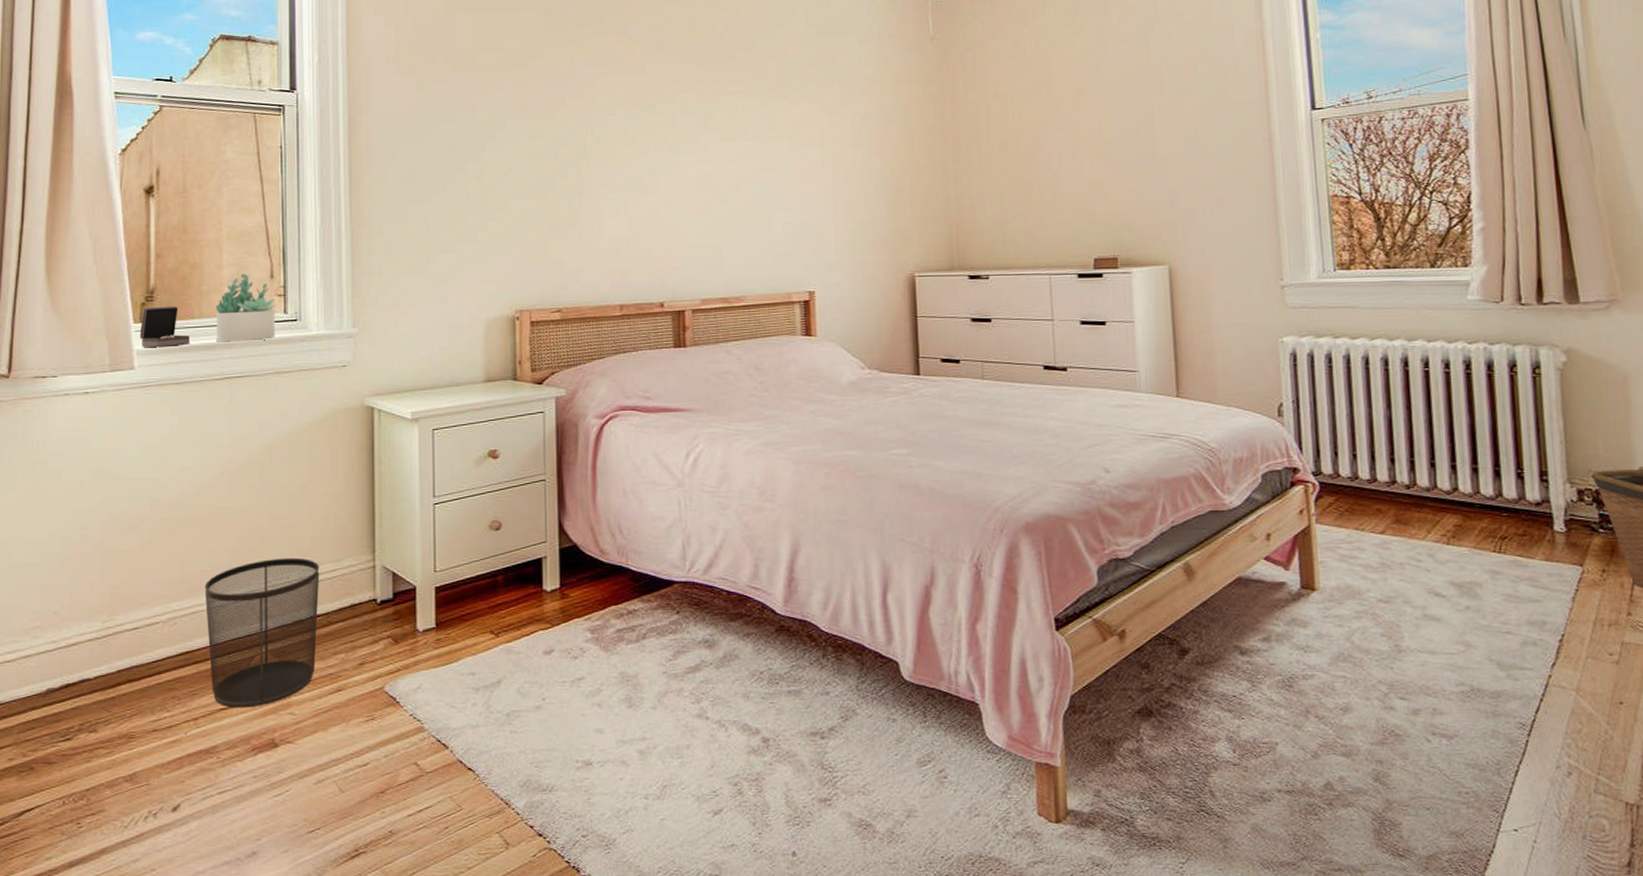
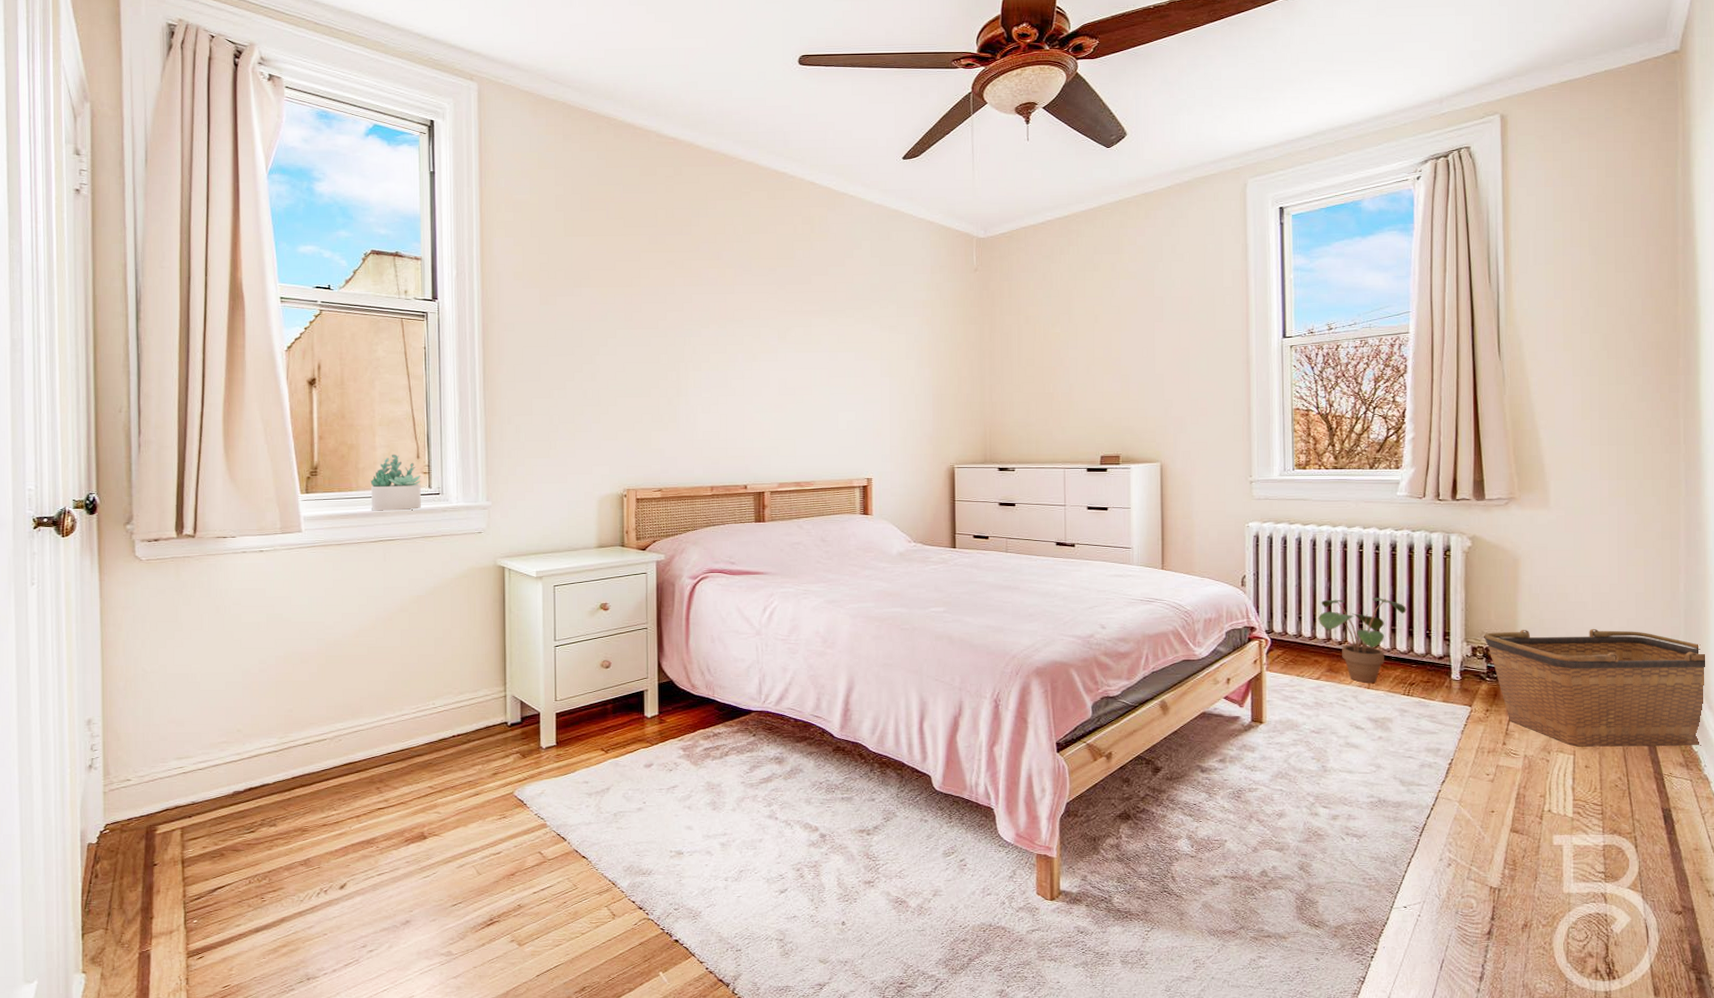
jewelry box: present [139,306,190,348] -> none [305,480,349,515]
waste bin: present [204,557,320,708] -> none [364,688,460,808]
potted plant: none [1377,429,1490,537] -> present [1318,598,1407,683]

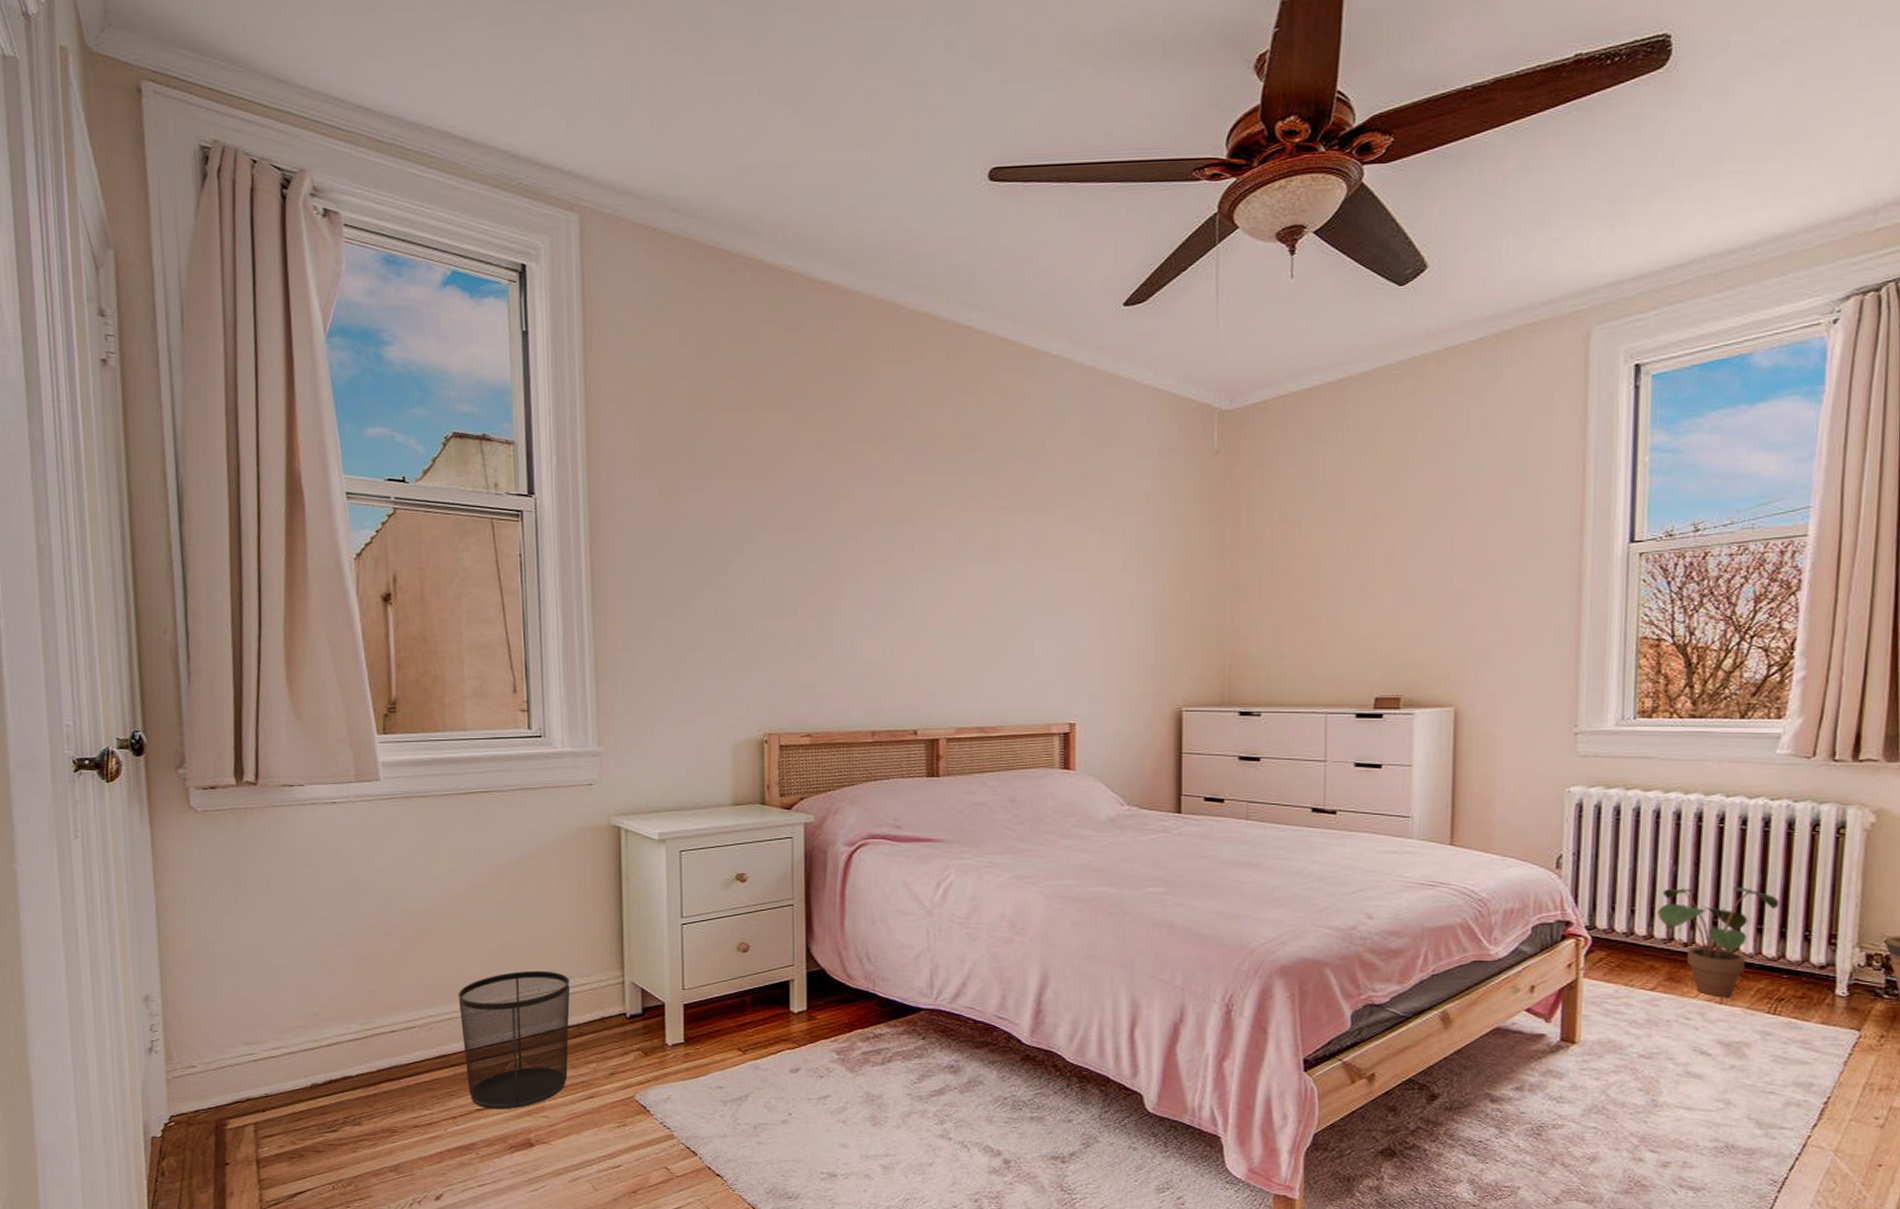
waste bin: none [364,688,460,808] -> present [458,970,570,1109]
succulent plant: present [370,454,421,511] -> none [459,687,520,756]

